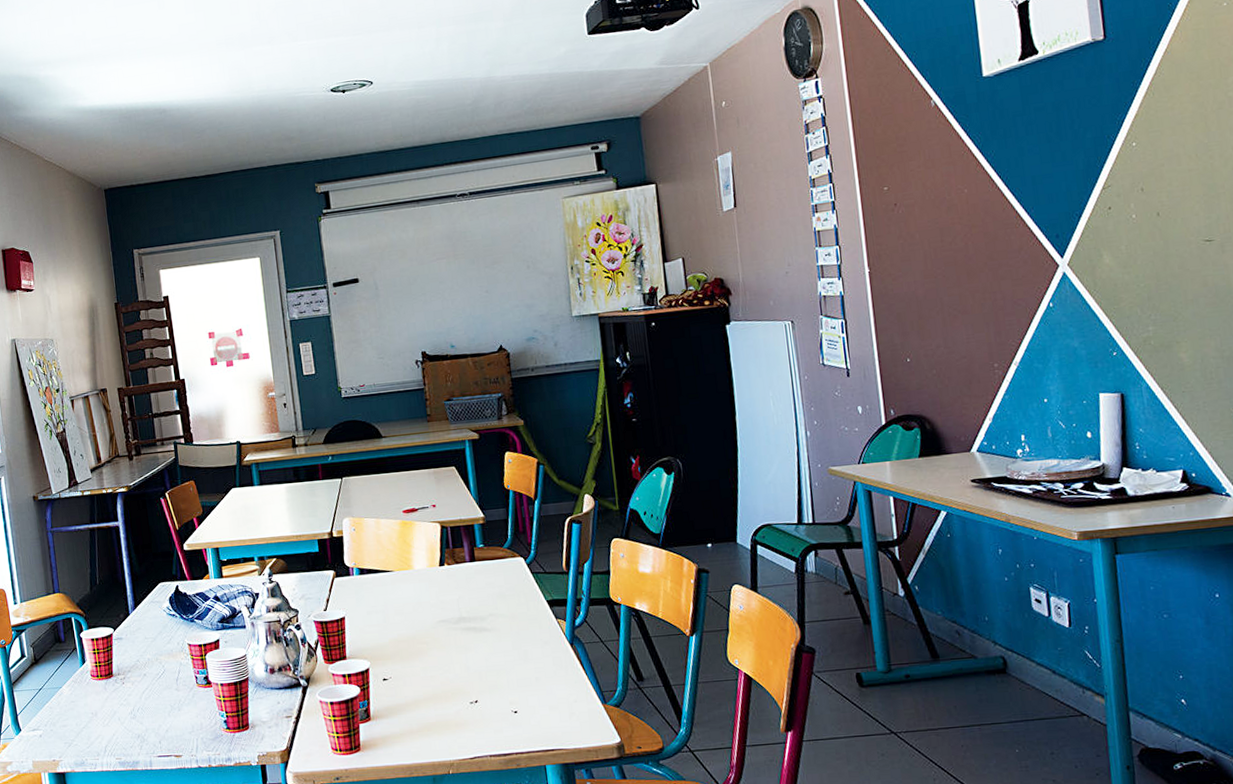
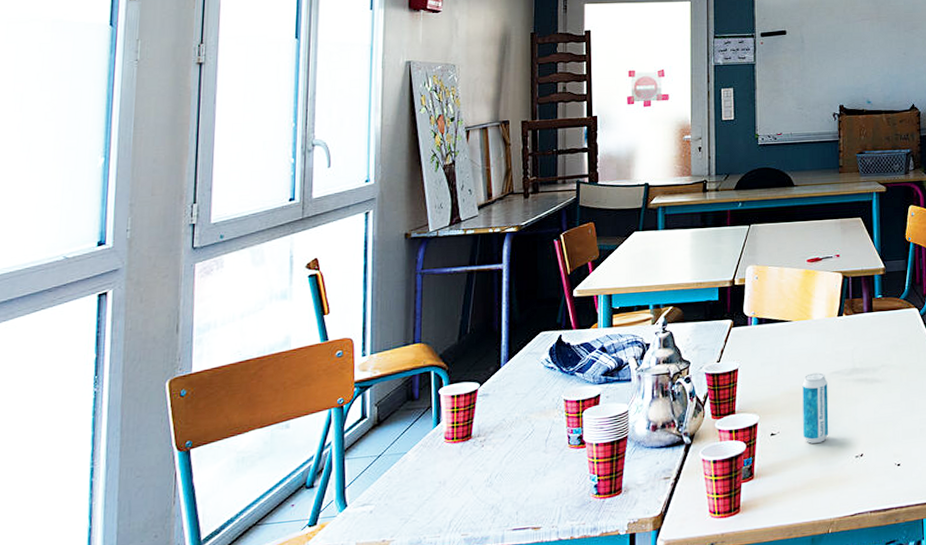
beverage can: none [409,621,441,689] -> present [802,372,829,444]

